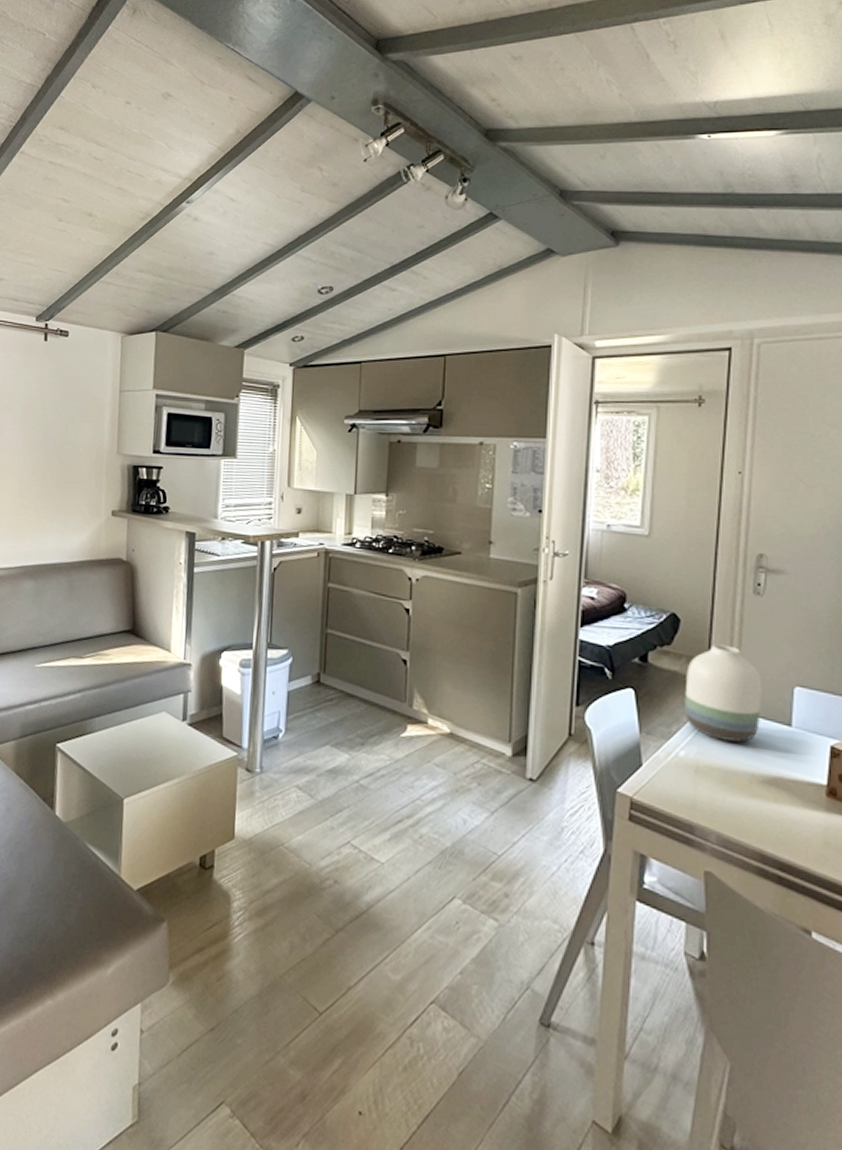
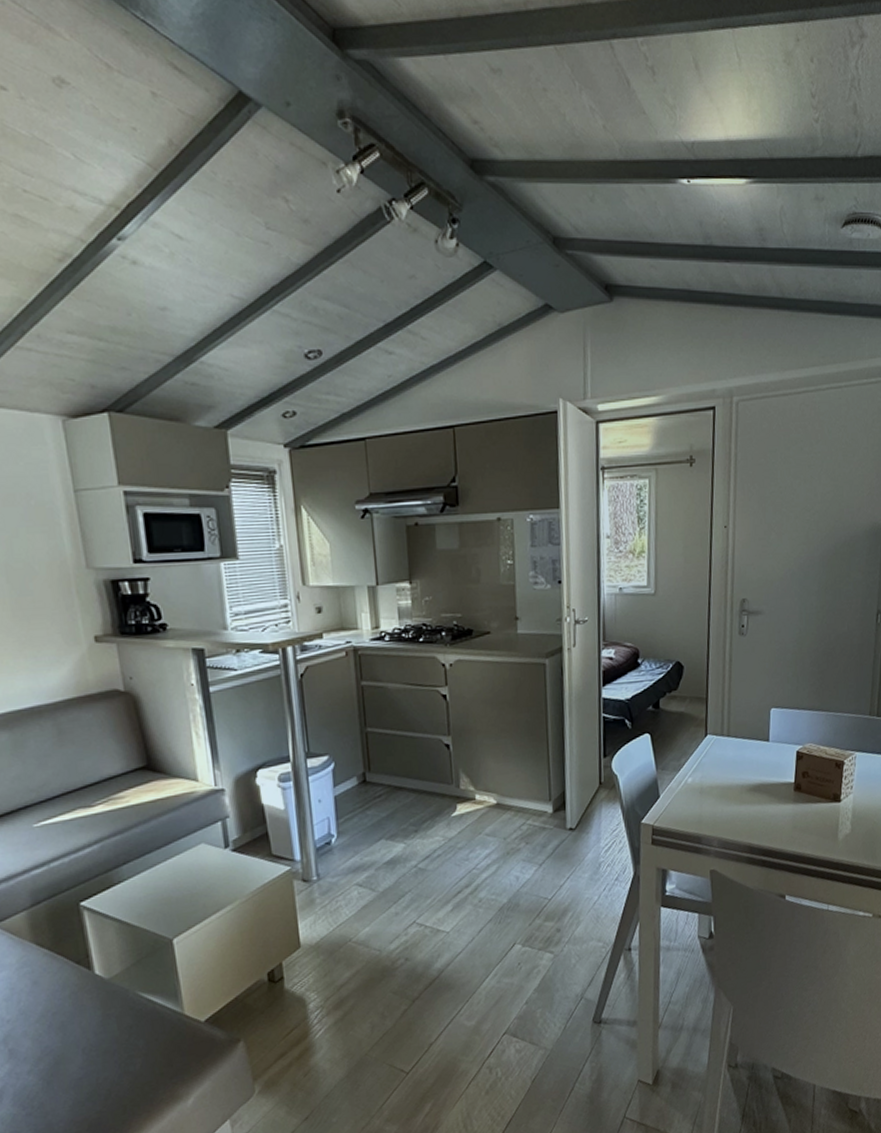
vase: present [685,644,763,743] -> none [689,682,748,763]

